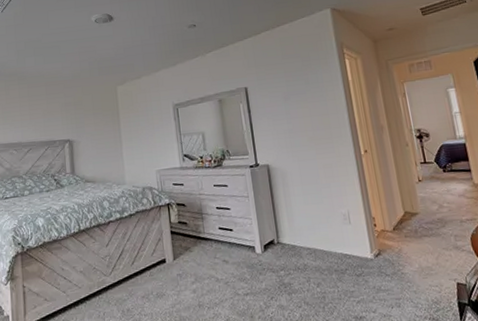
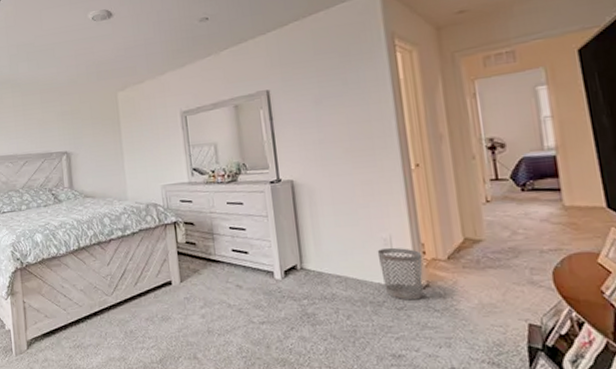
wastebasket: none [338,221,376,267] -> present [377,247,423,300]

